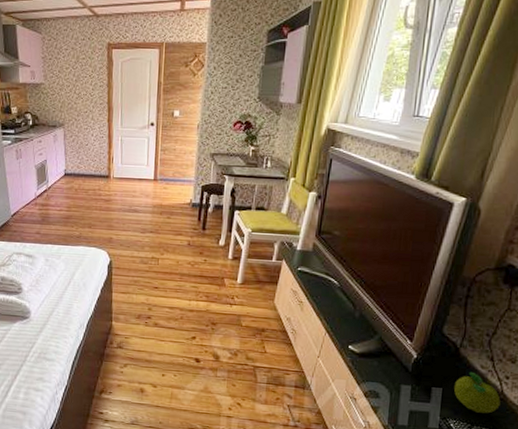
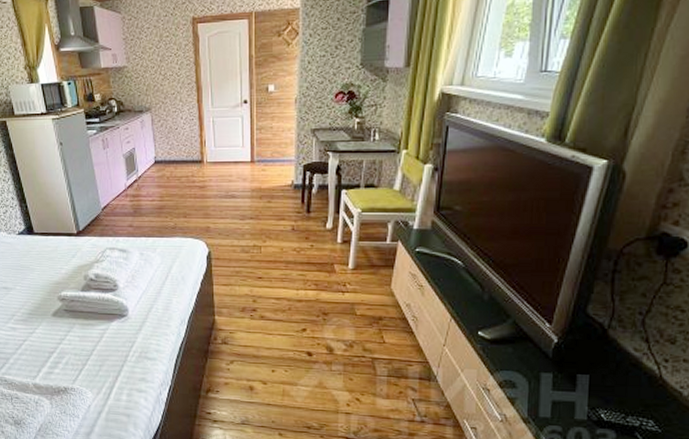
fruit: present [454,371,501,414] -> none [603,355,659,402]

